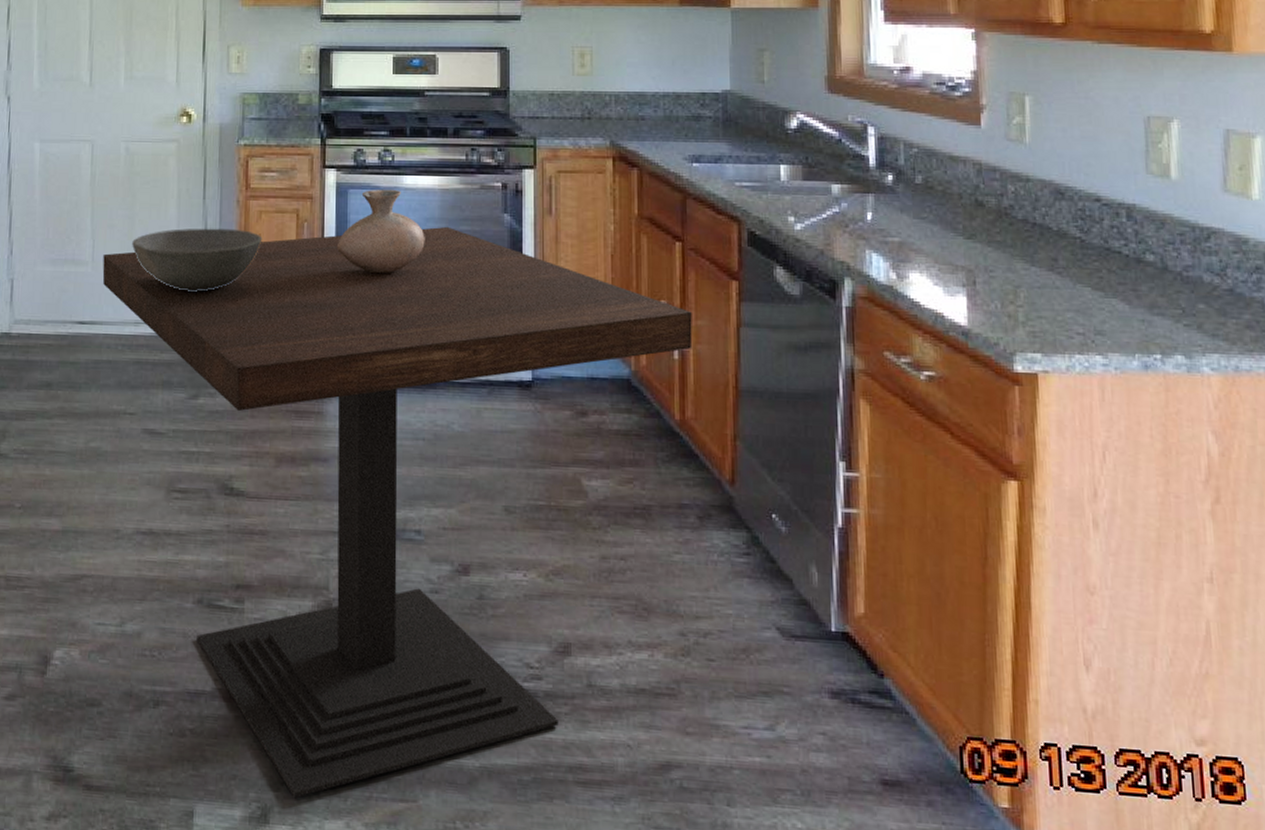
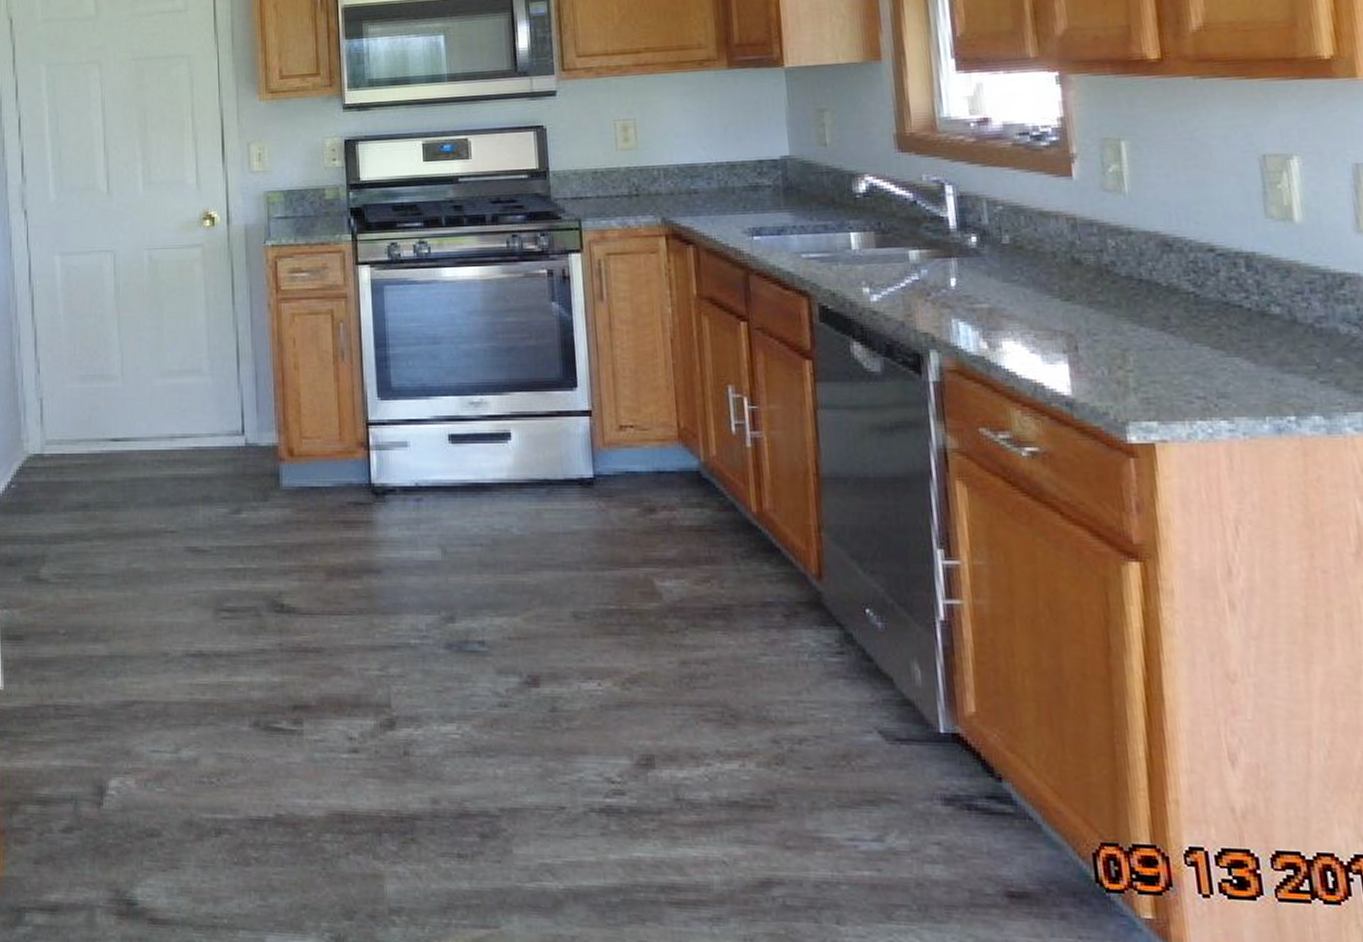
dining table: present [102,226,693,799] -> none [133,318,766,928]
bowl: present [132,228,262,292] -> none [162,334,297,402]
vase: present [336,189,425,274] -> none [375,283,469,373]

